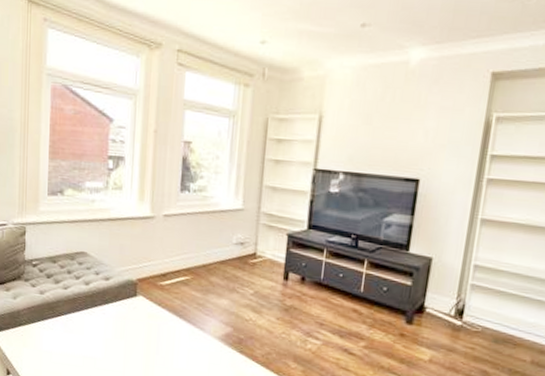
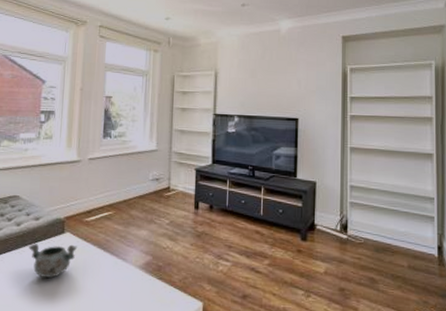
decorative bowl: none [99,305,152,342] -> present [29,244,78,278]

